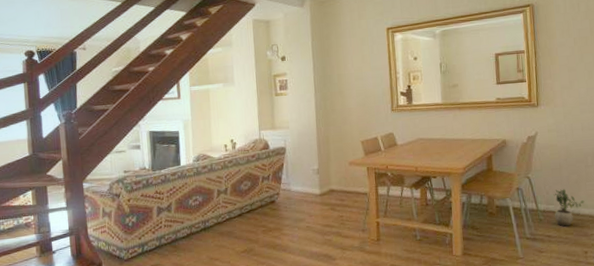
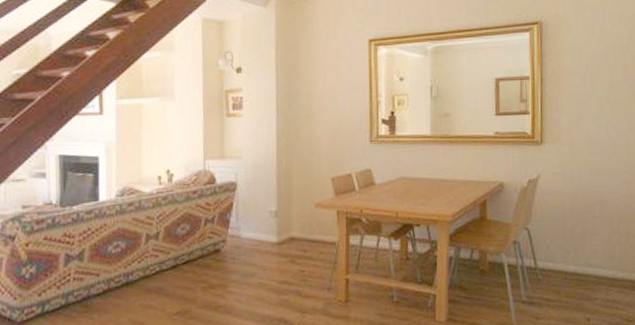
potted plant: present [553,189,585,227] -> none [554,243,589,289]

